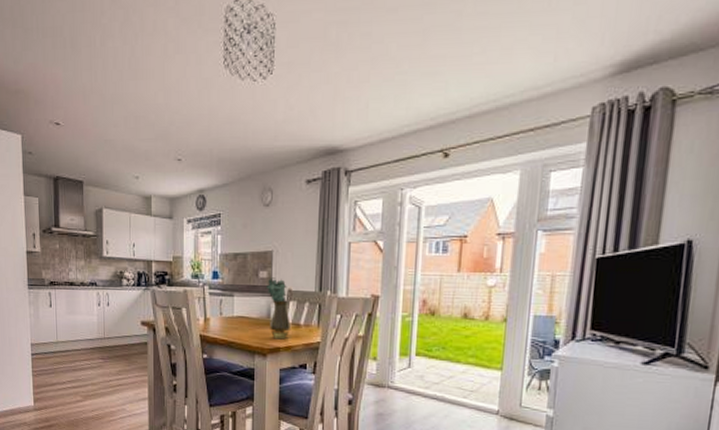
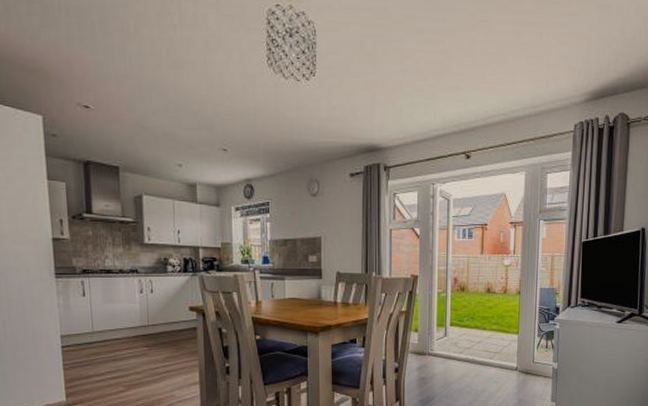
vase: present [265,276,292,340] -> none [315,260,341,318]

